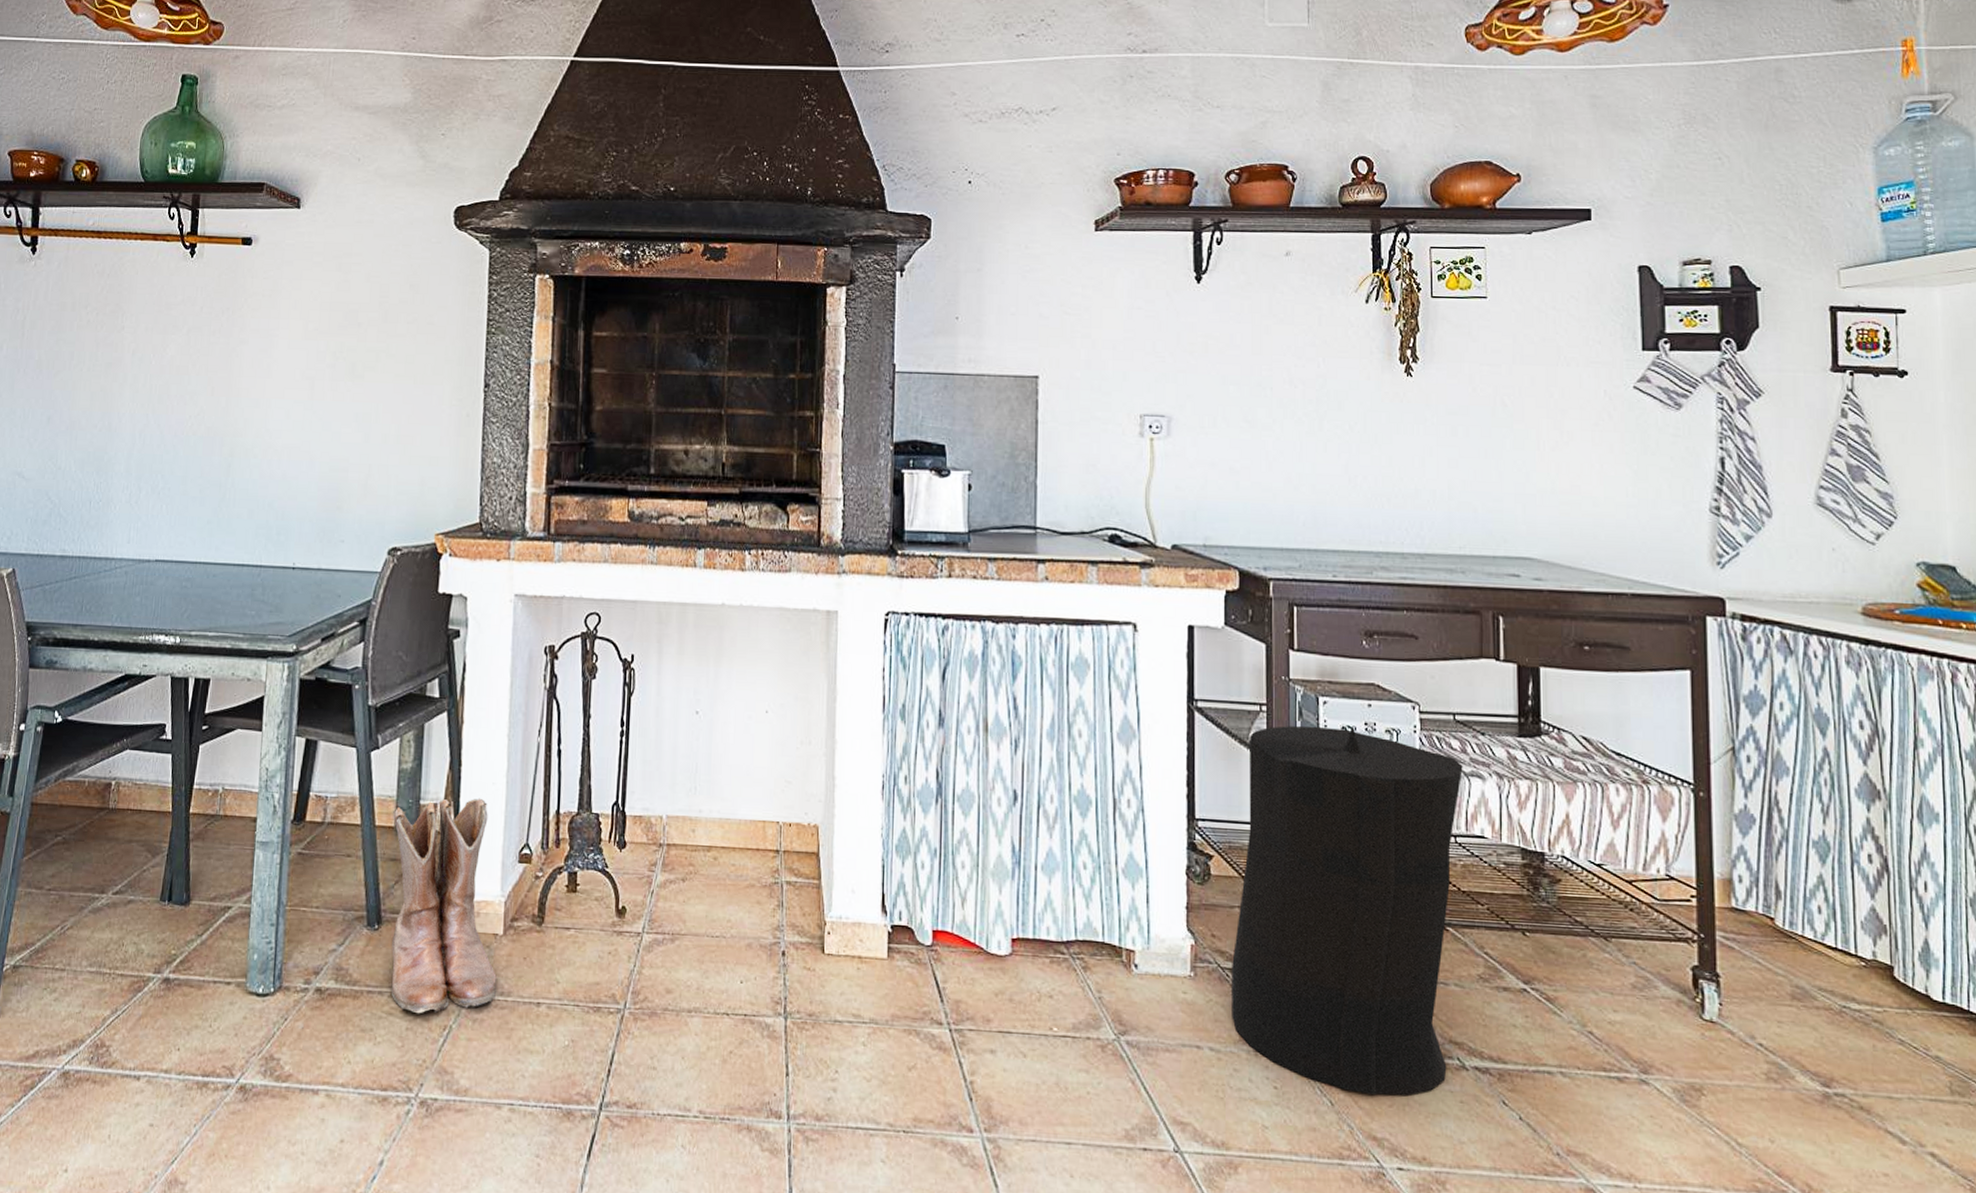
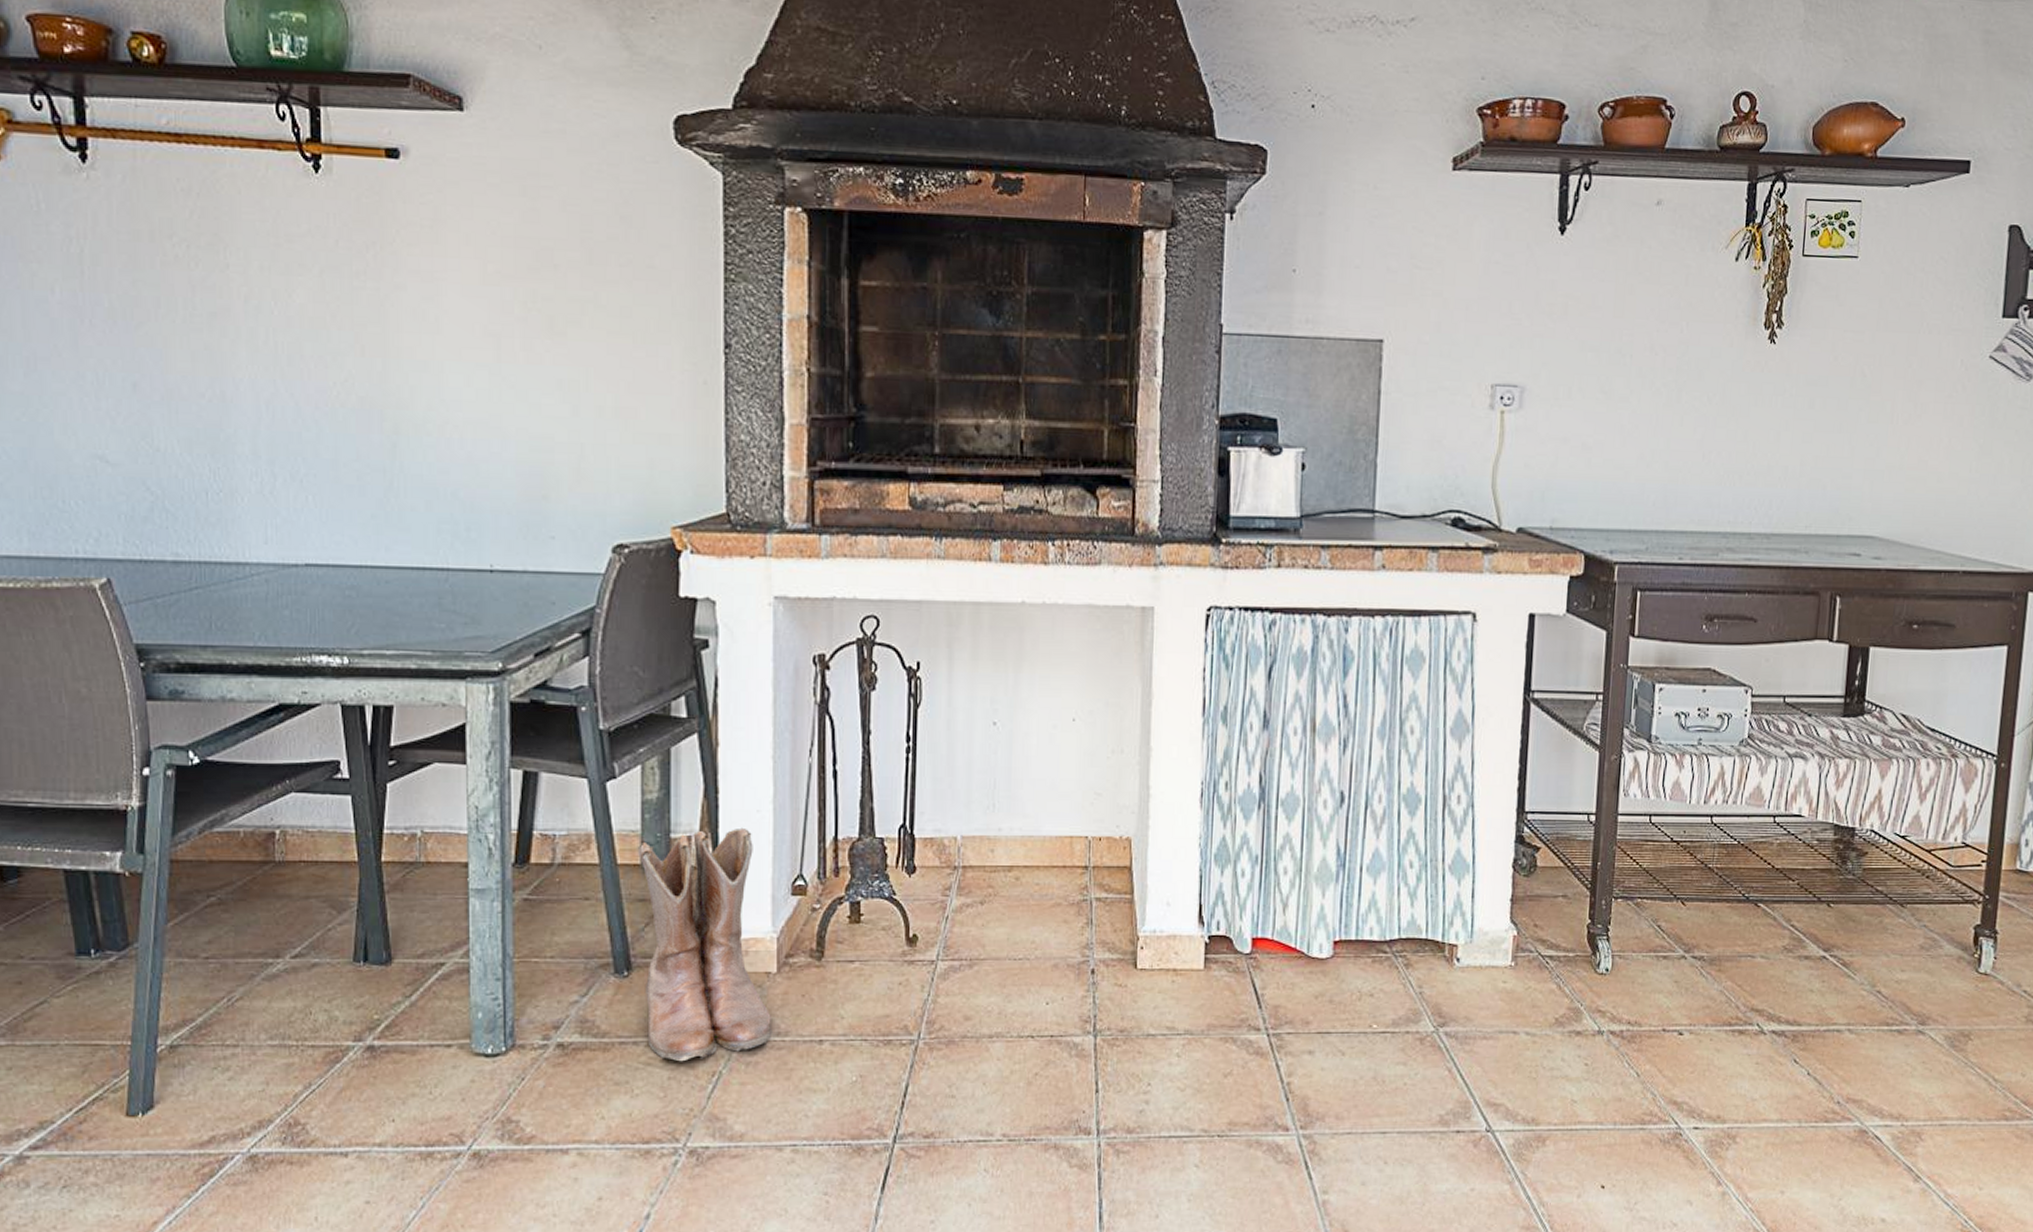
trash can: present [1232,726,1463,1096] -> none [1549,713,1788,1064]

